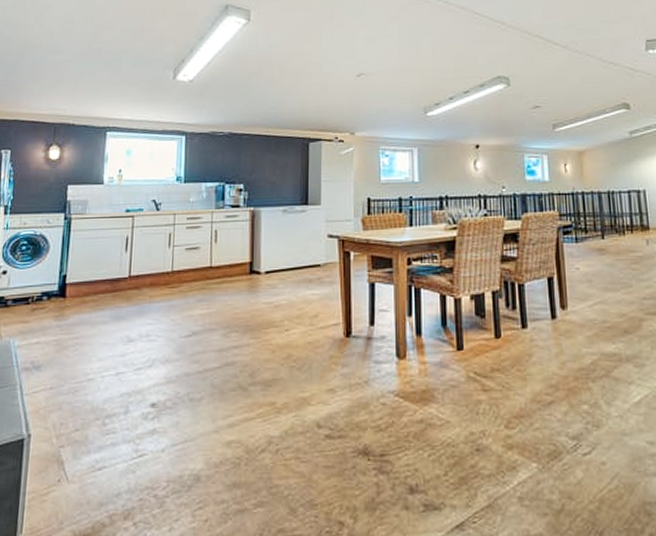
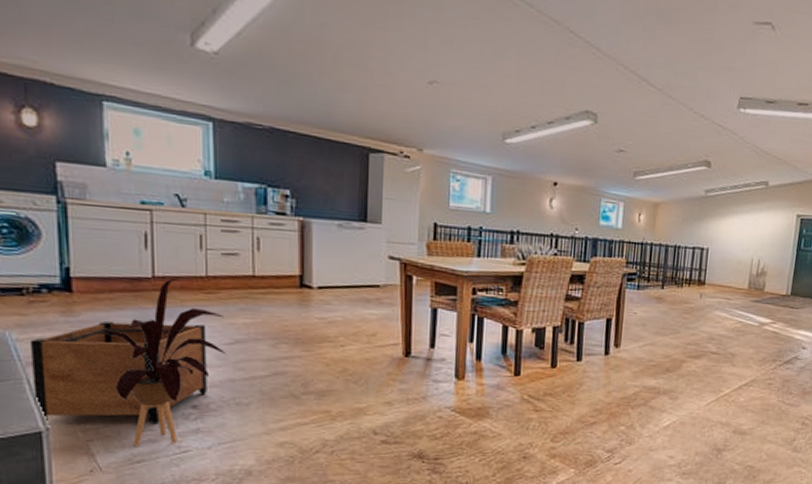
planter: none [22,319,169,427] -> present [29,320,207,425]
house plant: none [66,275,184,451] -> present [80,278,227,446]

